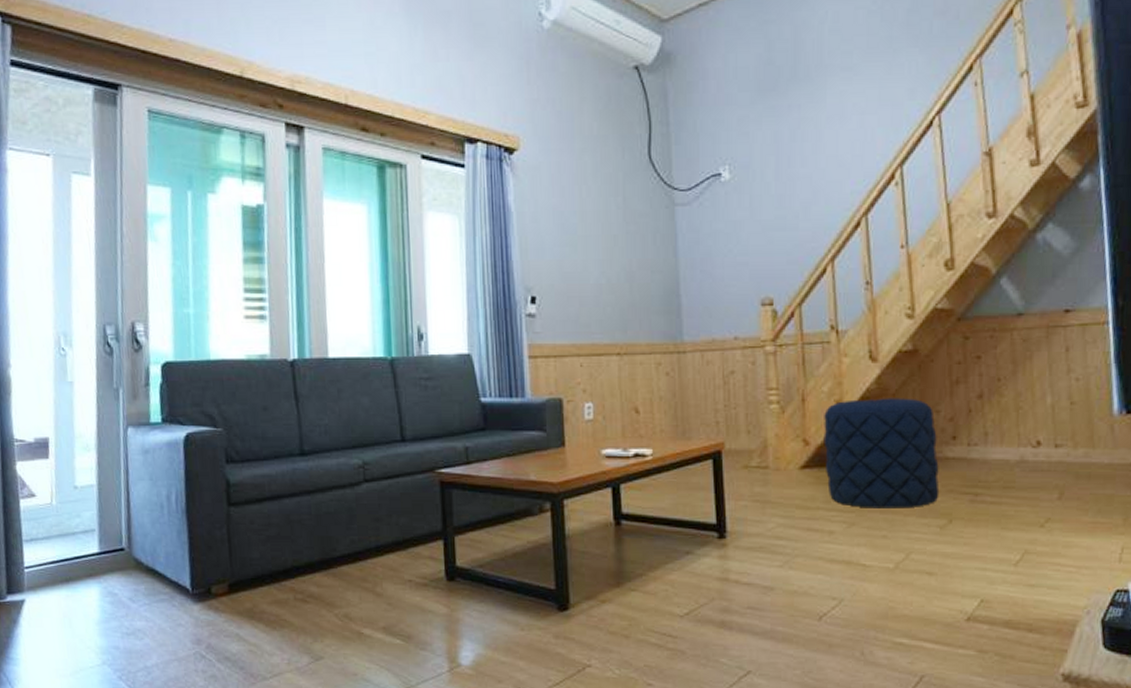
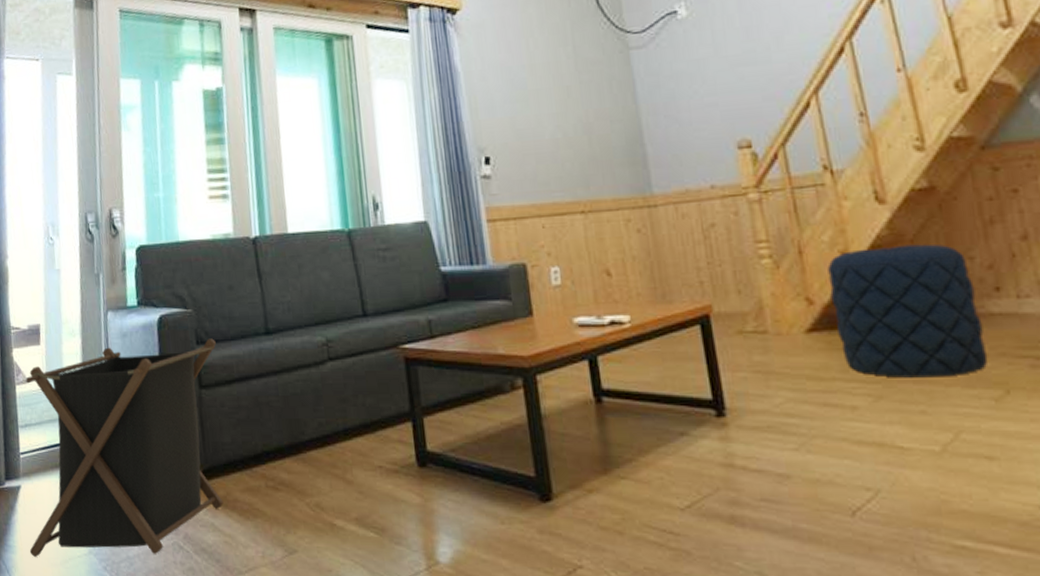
laundry basket: none [31,458,250,669] -> present [26,338,224,557]

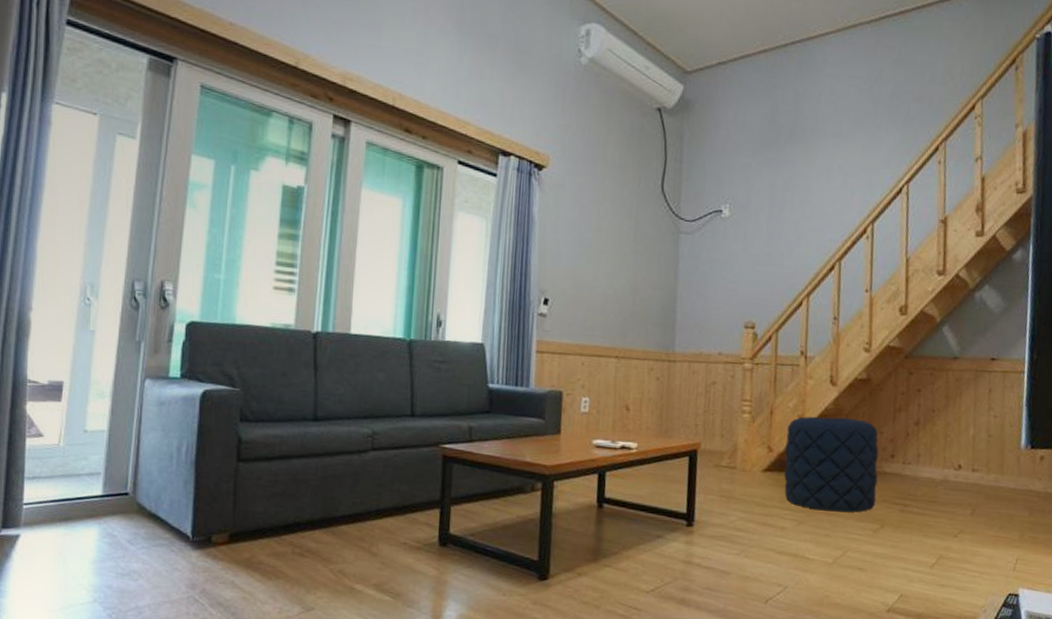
laundry basket: present [26,338,224,557] -> none [23,412,261,605]

